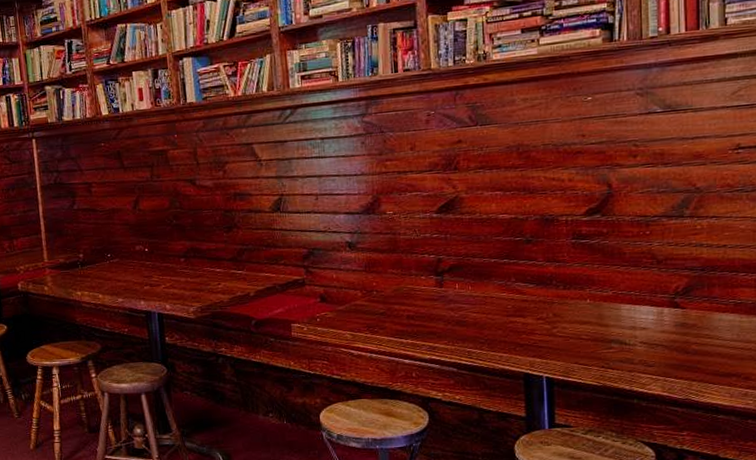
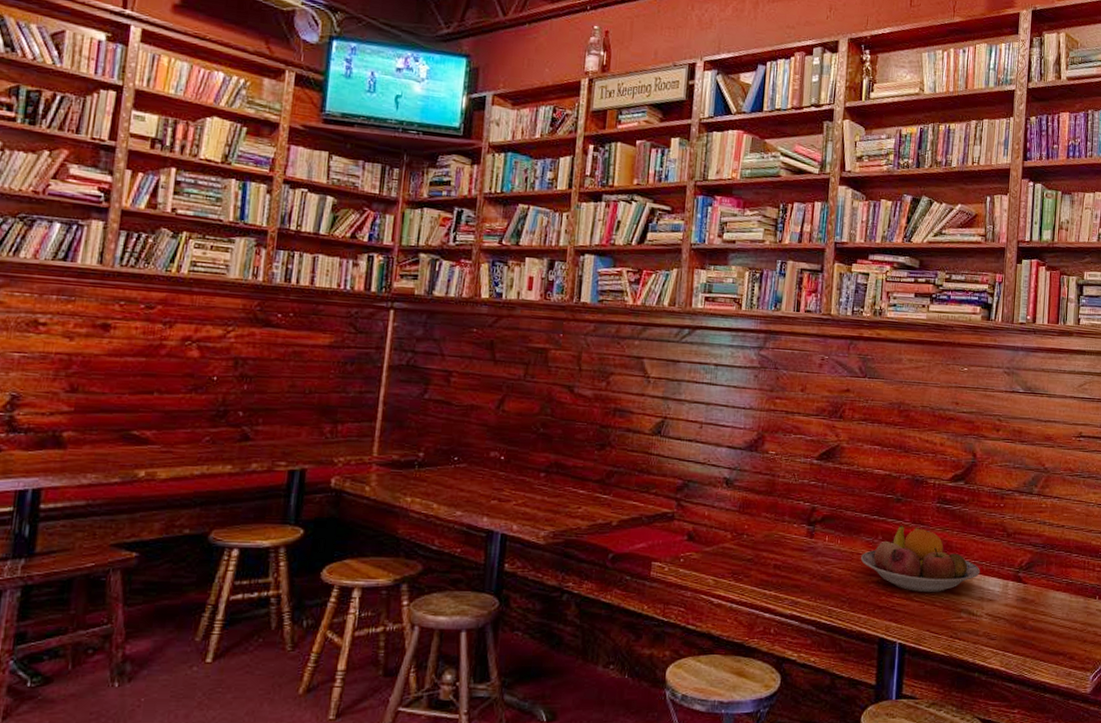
fruit bowl: none [494,265,629,328] -> present [860,525,980,593]

